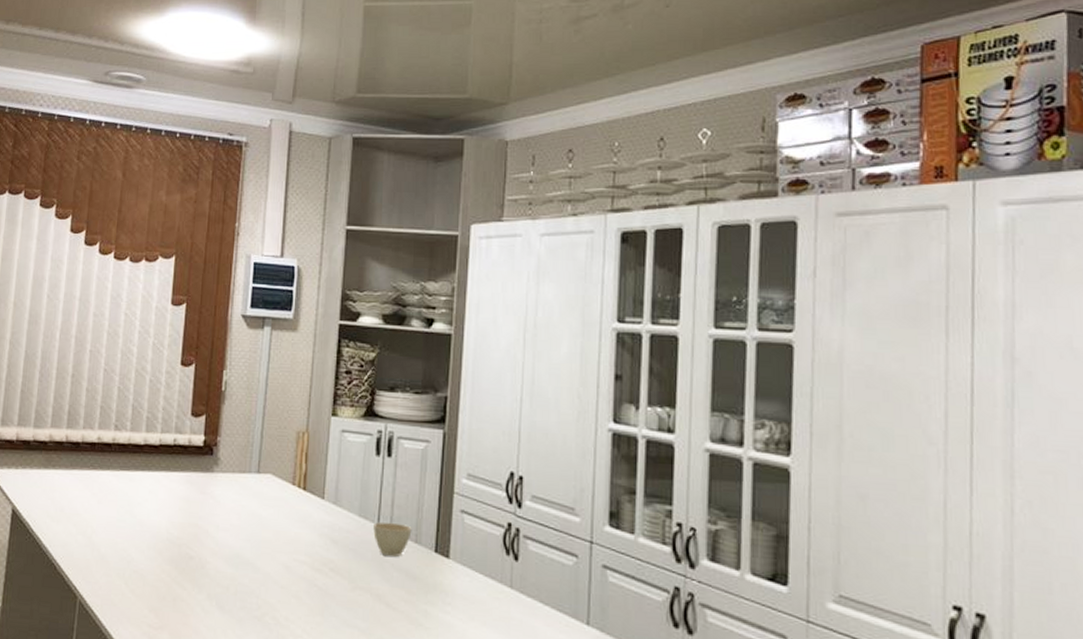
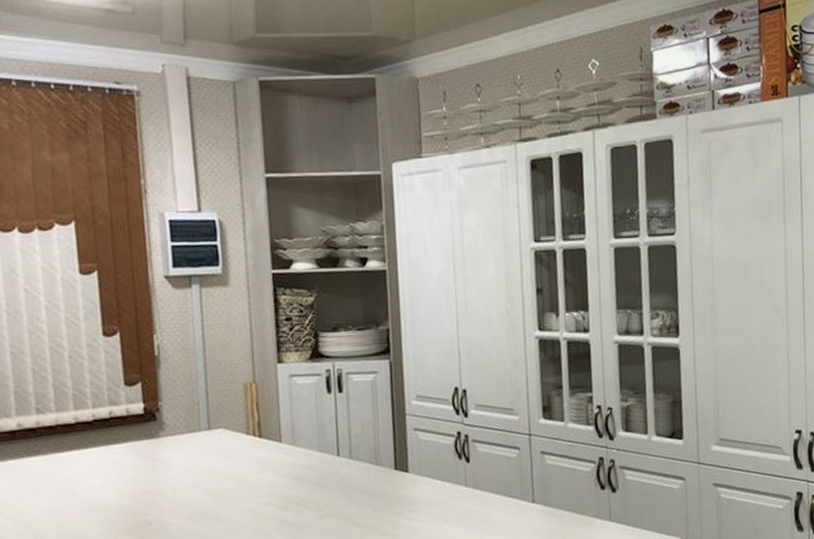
cup: present [373,522,412,557] -> none [334,450,371,482]

